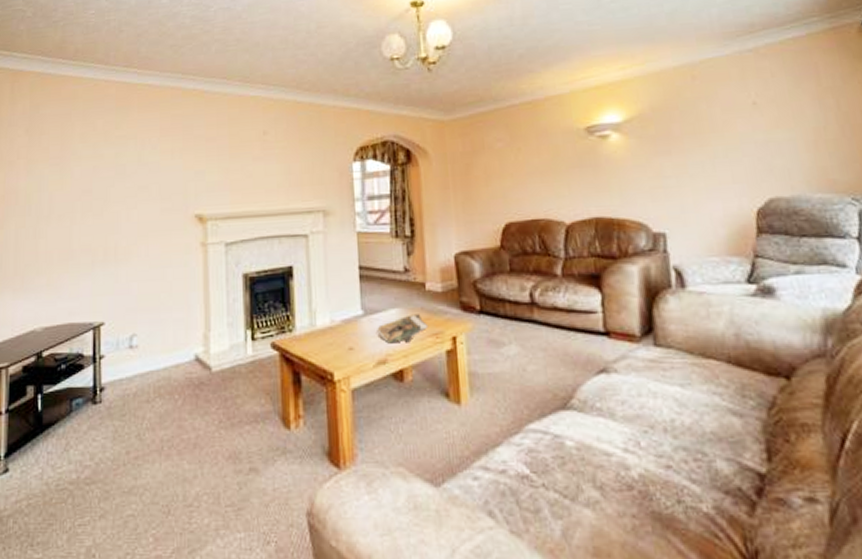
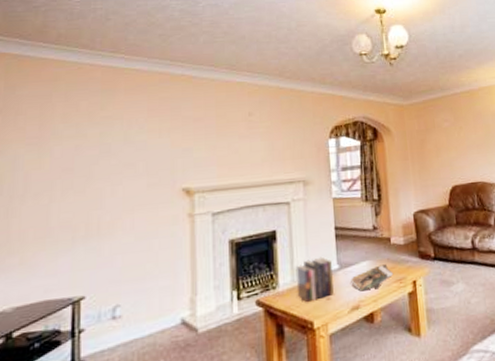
books: none [314,299,357,351] -> present [295,256,334,303]

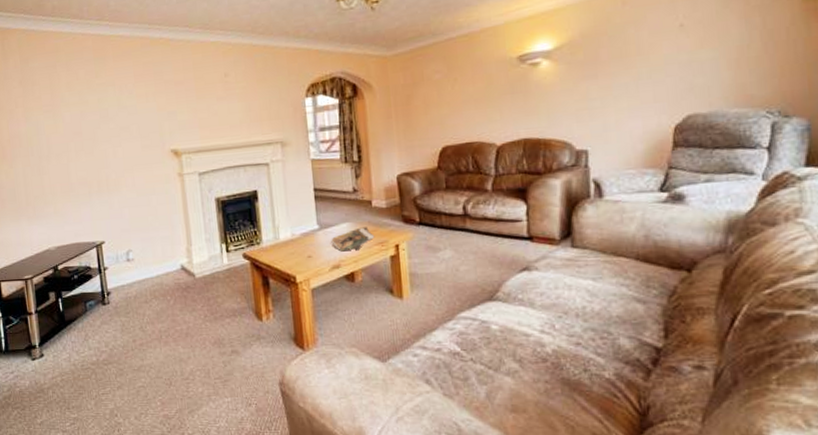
books: present [295,256,334,303] -> none [277,216,315,259]

